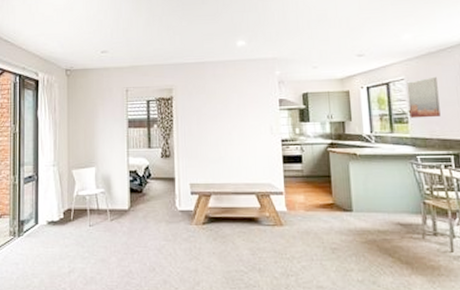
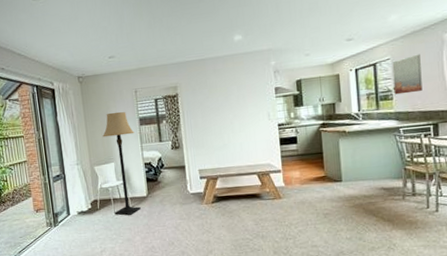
lamp: none [86,110,121,230] -> present [103,111,141,216]

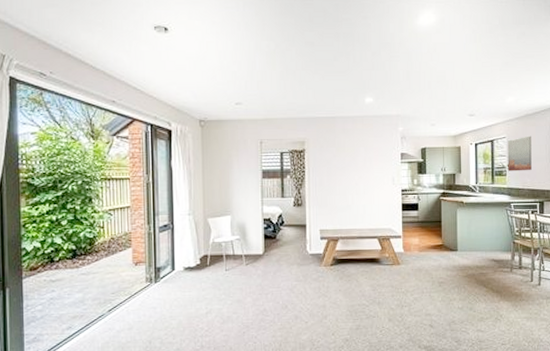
lamp: present [103,111,141,216] -> none [221,161,256,274]

